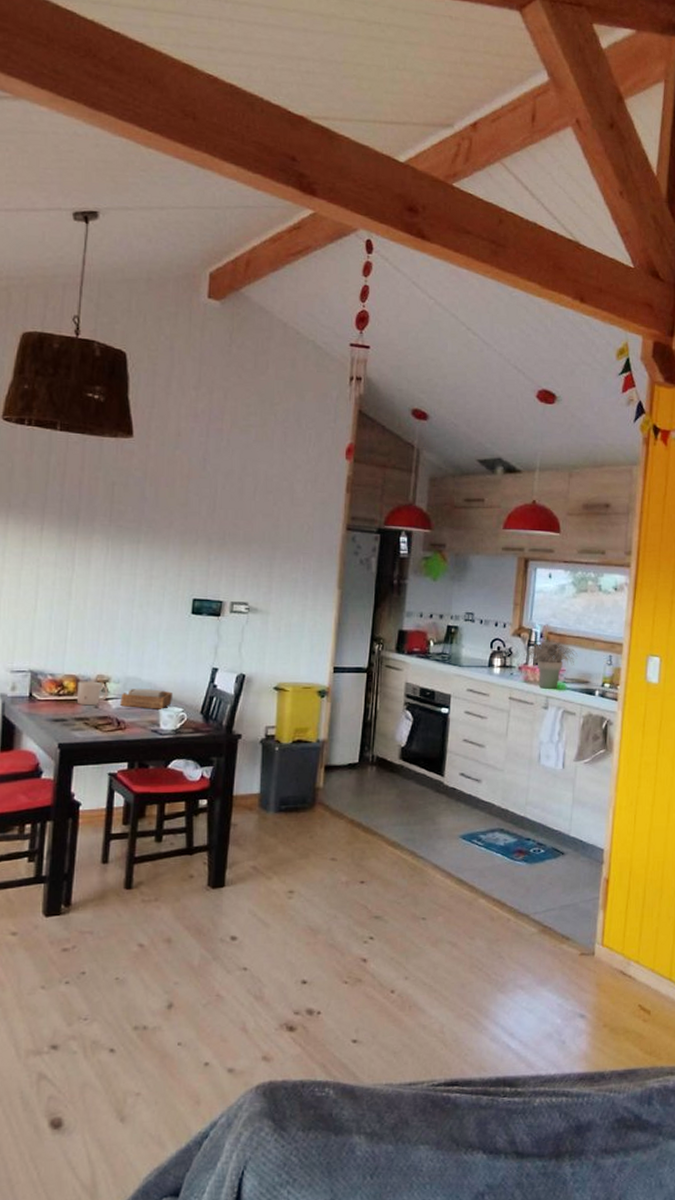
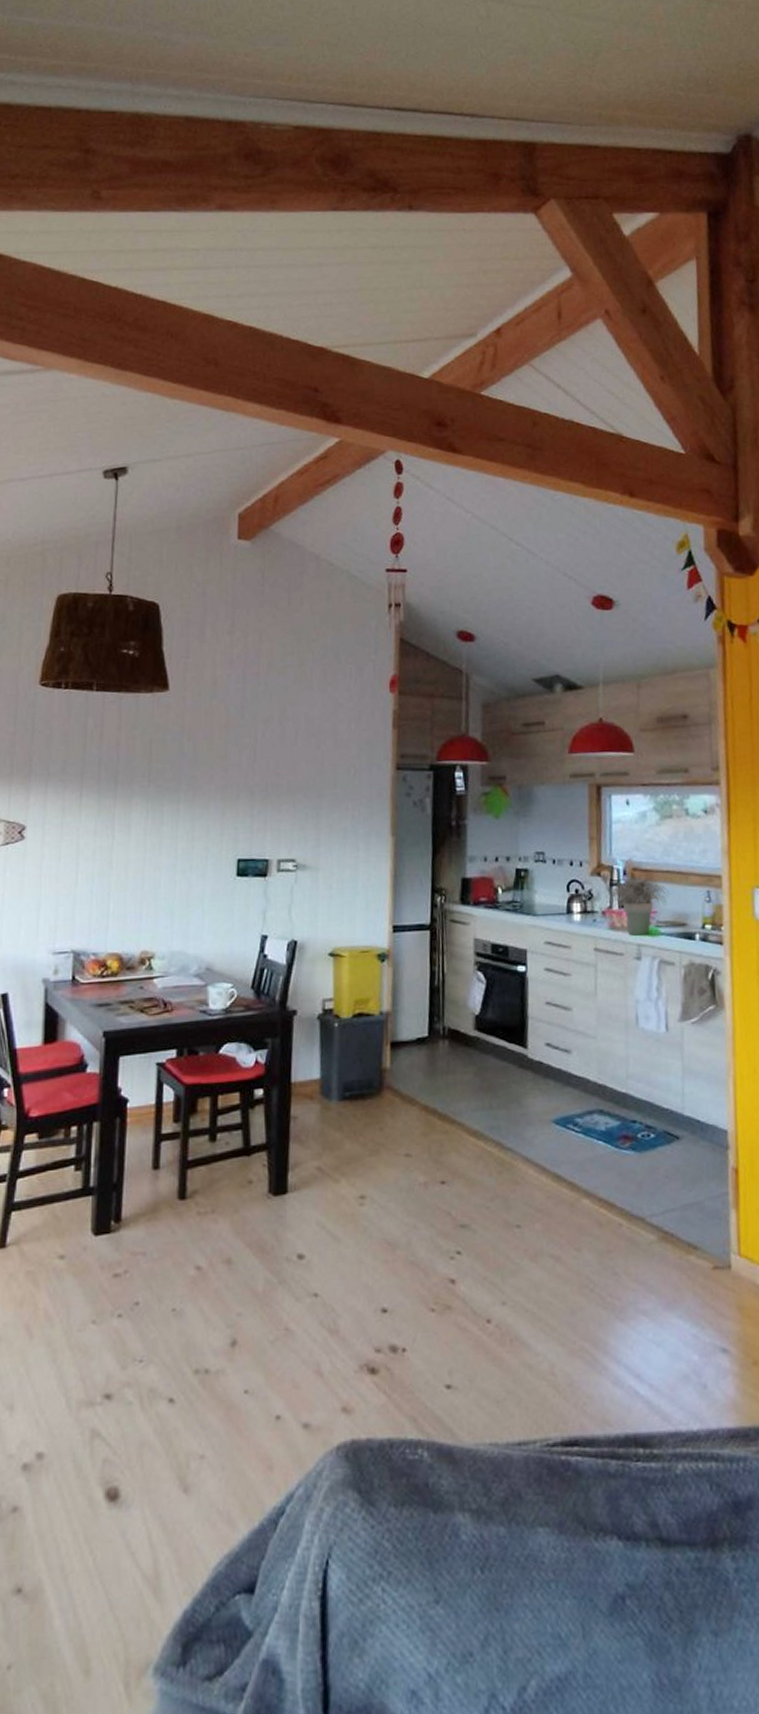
mug: present [76,681,108,706] -> none [120,958,153,987]
napkin holder: present [120,689,173,709] -> none [166,963,222,987]

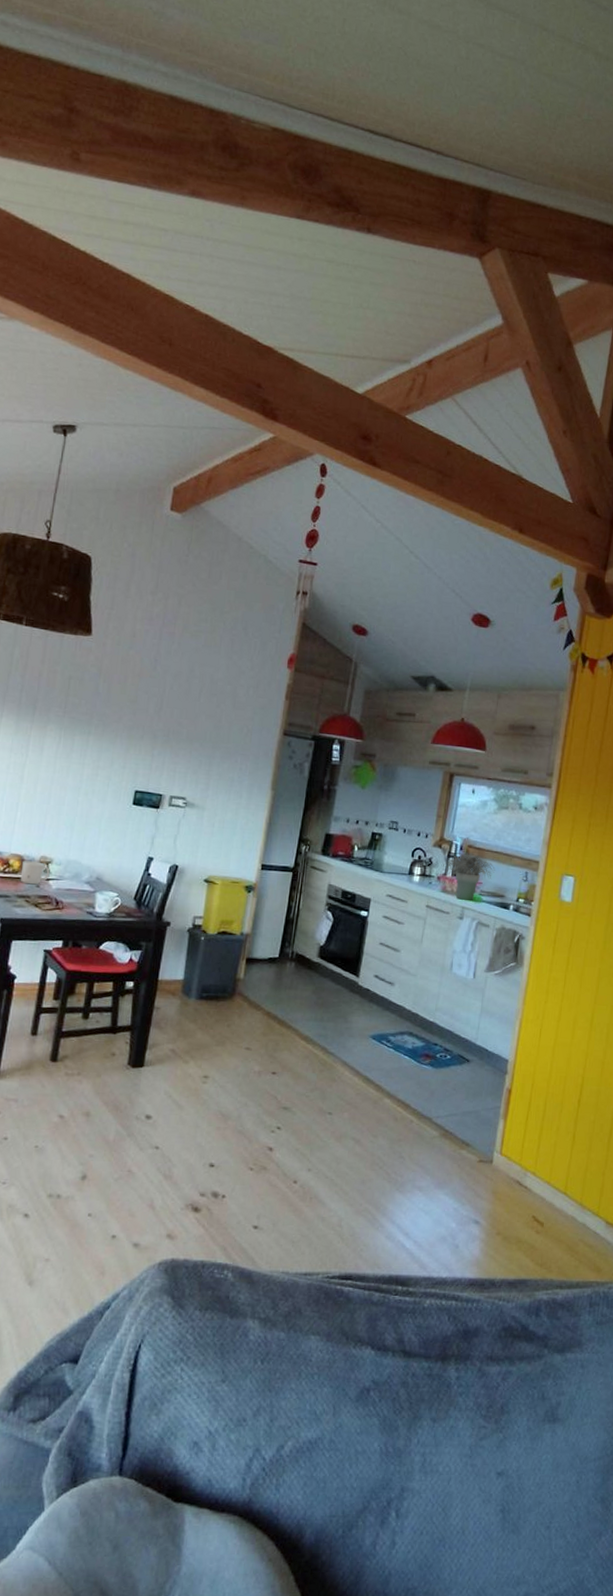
mug: none [120,958,153,987] -> present [20,861,50,885]

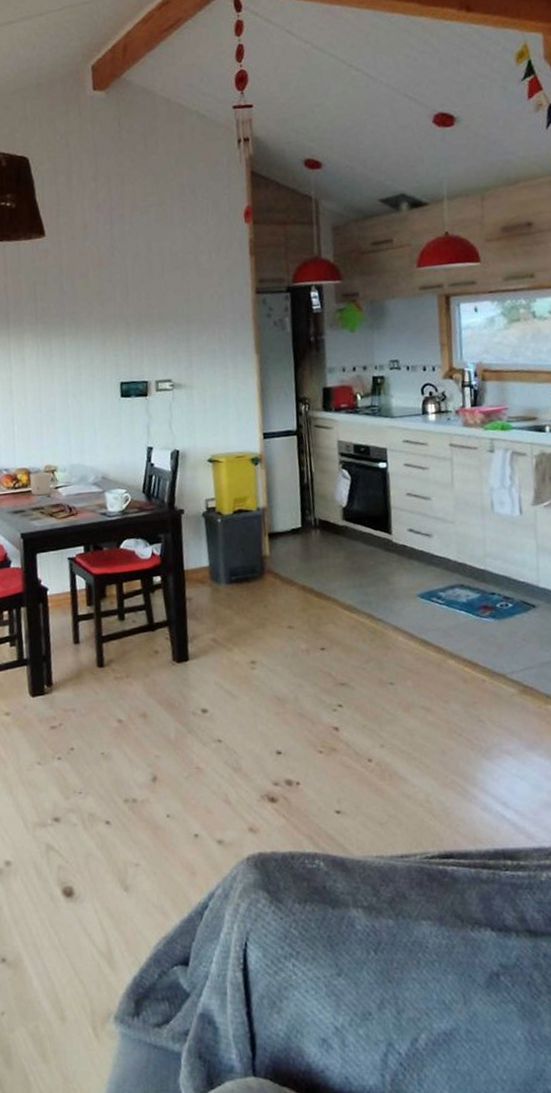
potted plant: present [442,852,495,902] -> none [458,377,520,432]

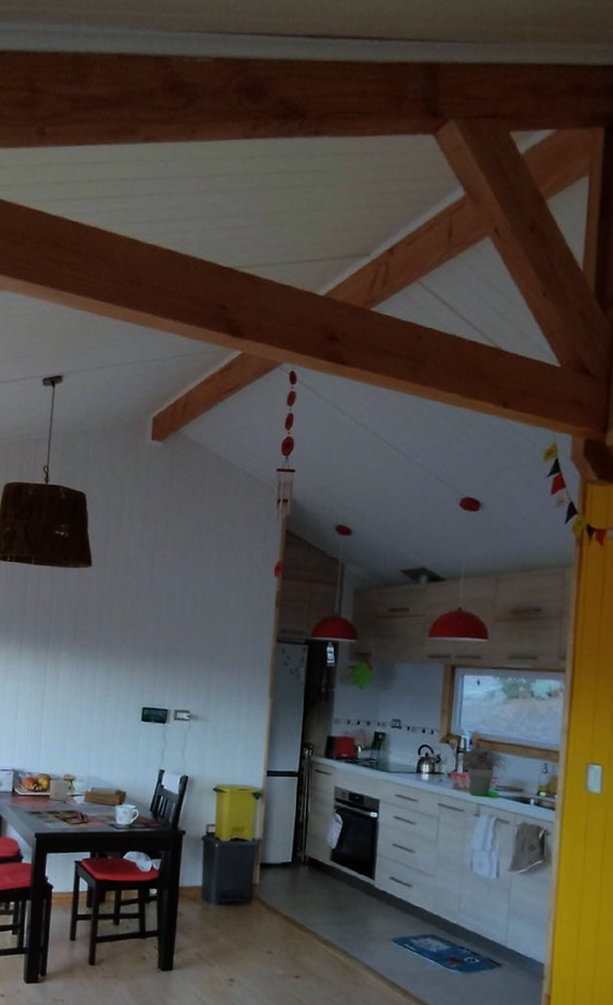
napkin holder: none [68,473,116,494] -> present [84,787,127,806]
potted plant: none [458,377,520,432] -> present [451,747,510,798]

